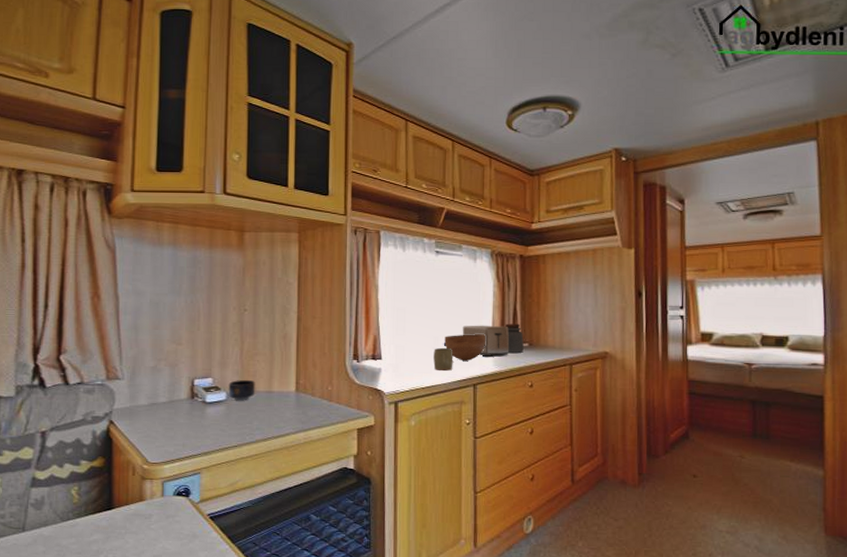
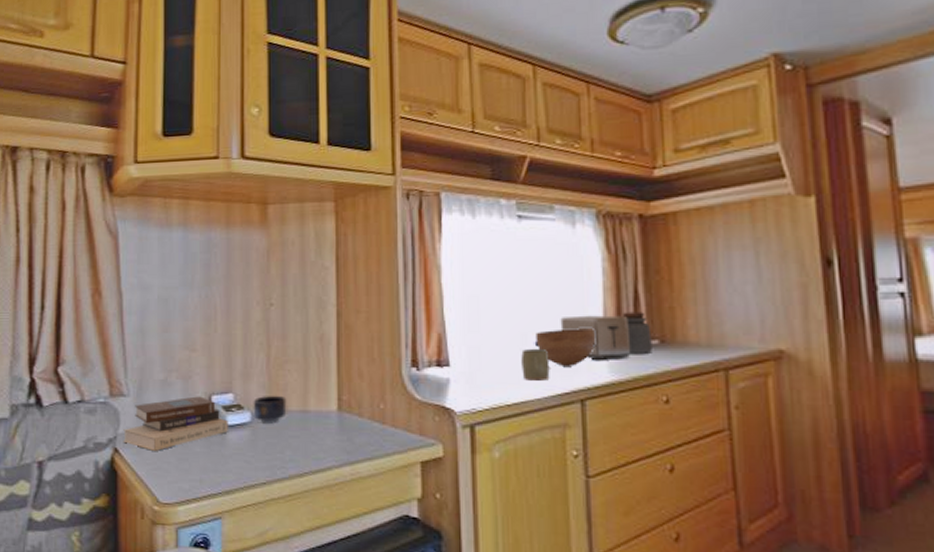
books: none [118,380,207,422] -> present [123,396,228,451]

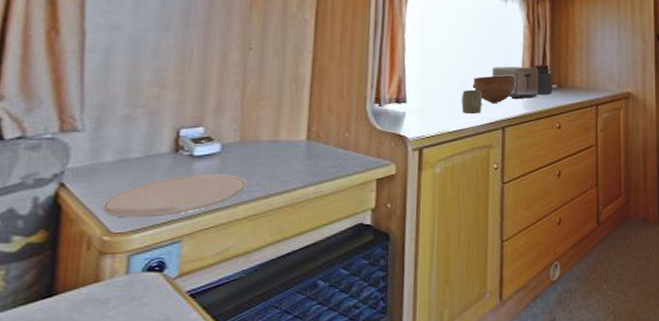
books: present [123,396,228,451] -> none [72,130,196,183]
plate: none [150,445,280,490] -> present [102,173,247,218]
mug: present [253,395,287,423] -> none [223,128,259,153]

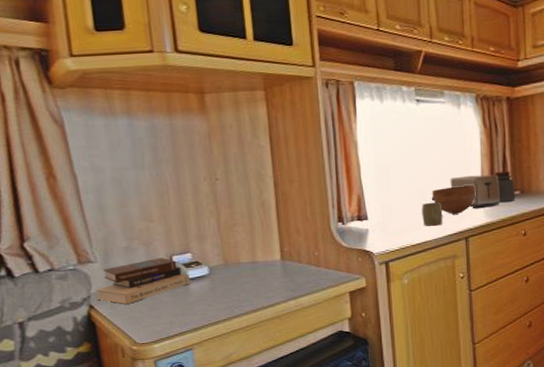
books: none [72,130,196,183] -> present [95,257,190,304]
plate: present [102,173,247,218] -> none [125,292,237,332]

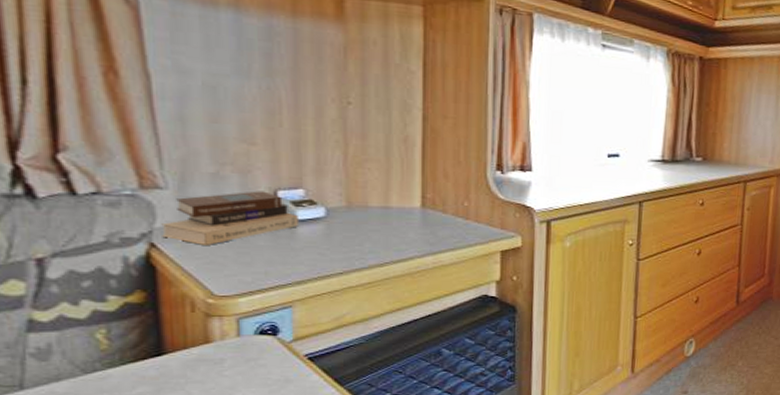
mug: present [422,202,443,226] -> none [594,159,618,186]
bowl: present [432,185,475,214] -> none [608,145,655,175]
toaster: present [450,174,501,209] -> none [629,135,682,172]
jar: present [495,171,515,203] -> none [678,134,698,169]

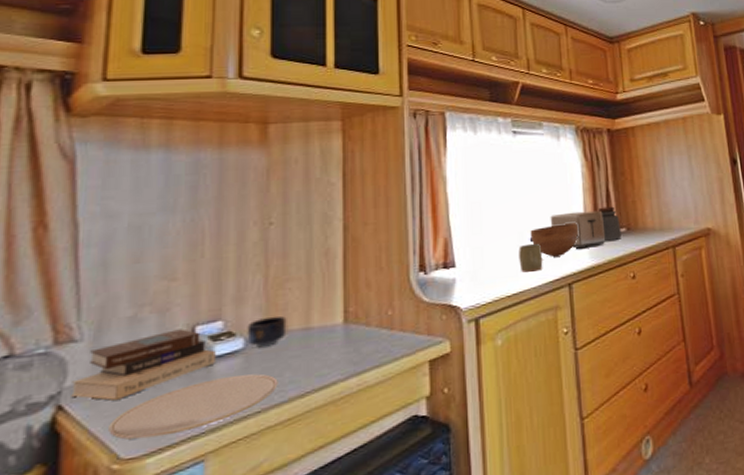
plate: none [201,239,359,282] -> present [108,373,278,440]
mug: none [328,191,366,218] -> present [247,315,287,348]
mug: none [594,159,618,186] -> present [519,243,543,272]
bowl: none [608,145,655,175] -> present [530,223,578,257]
toaster: none [629,135,682,172] -> present [550,210,606,250]
jar: none [678,134,698,169] -> present [598,206,621,242]

